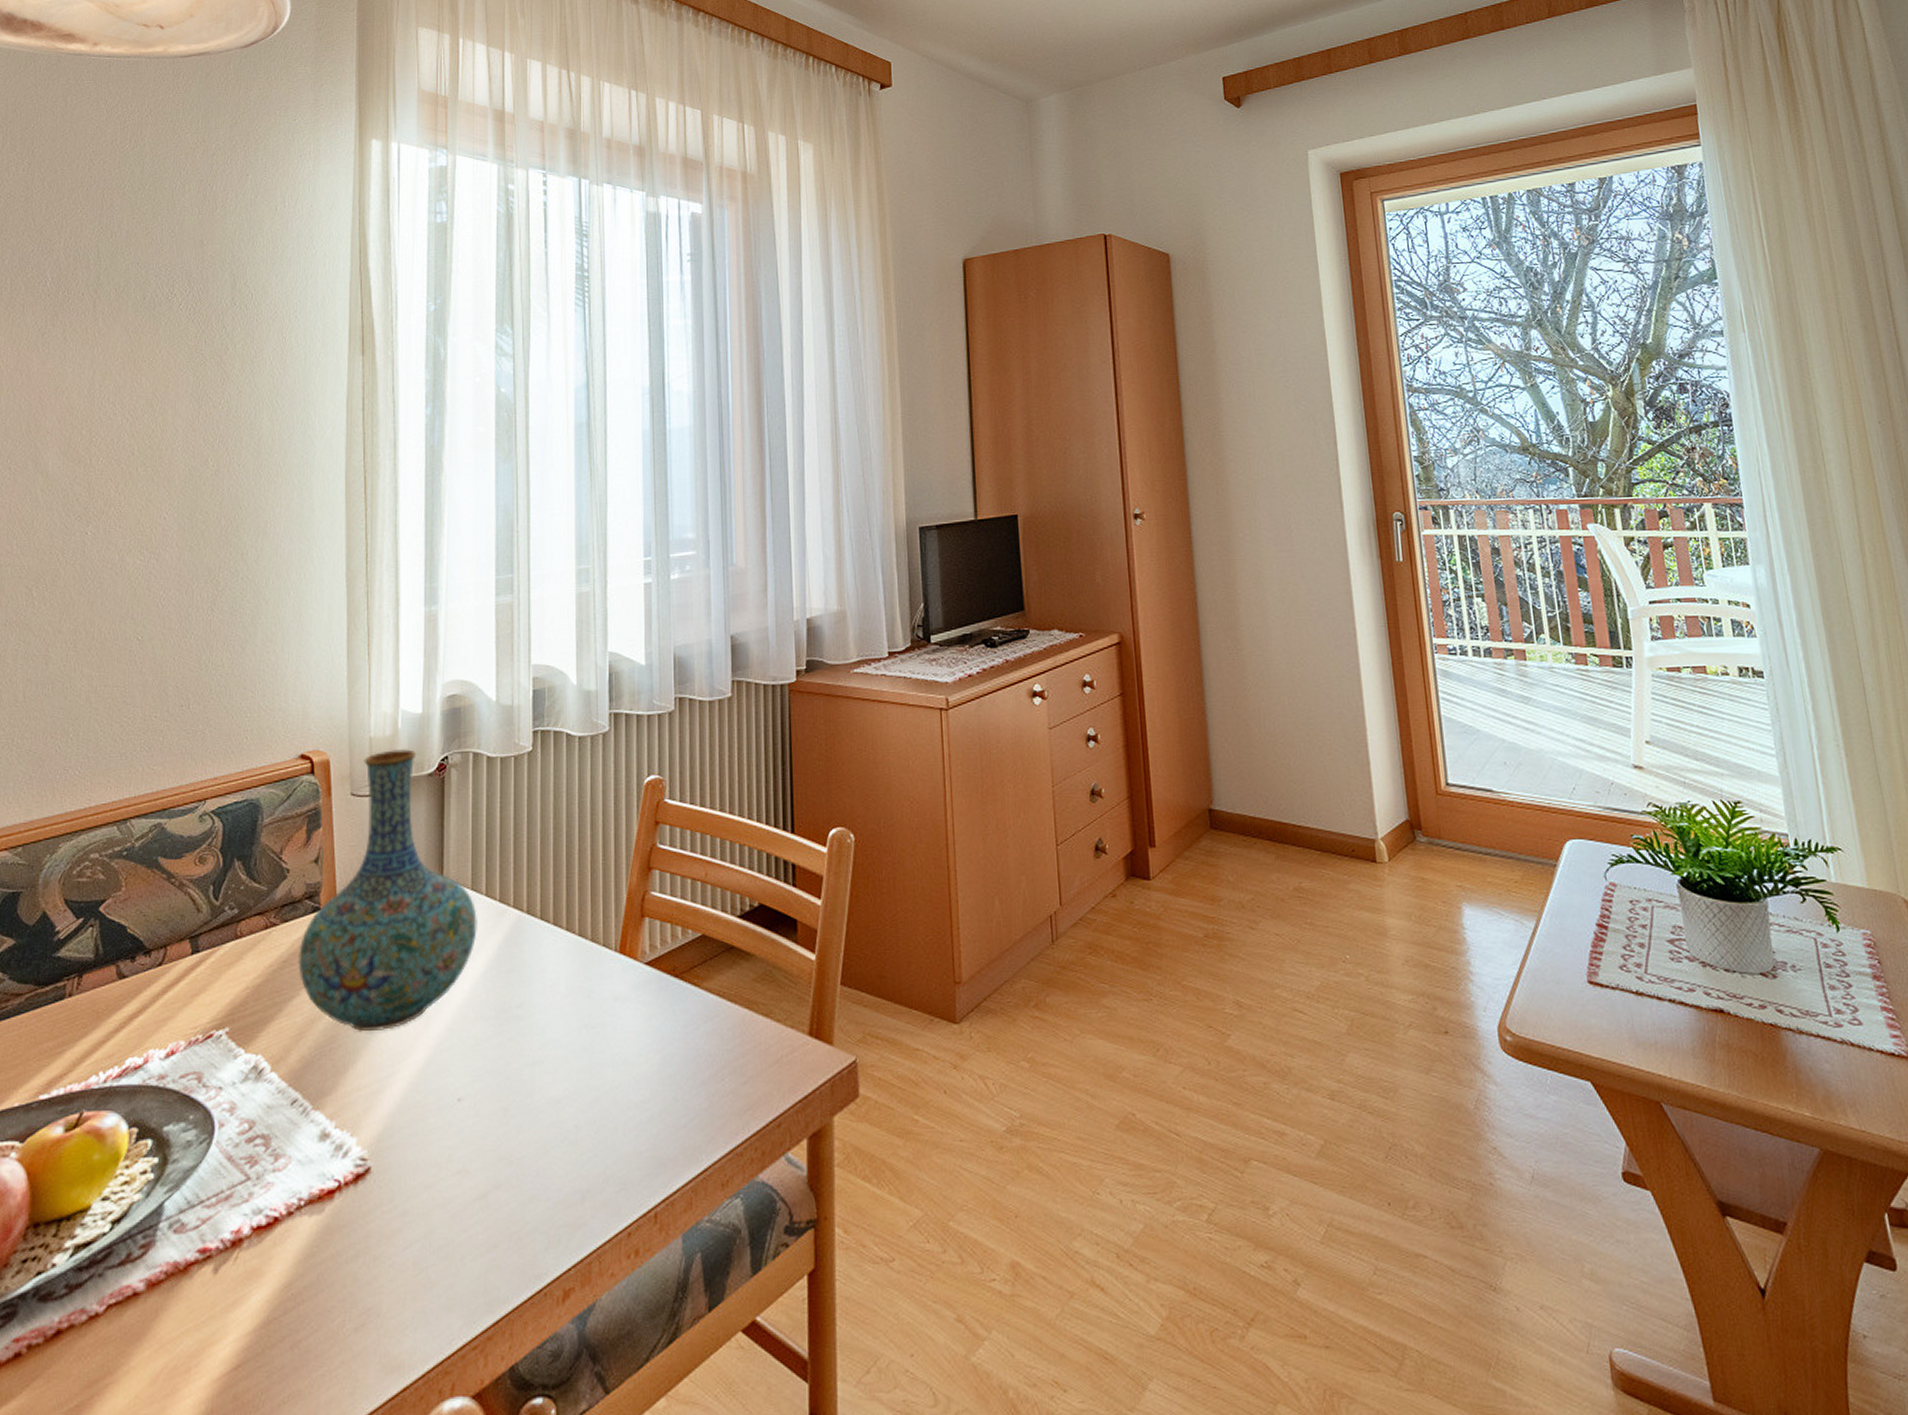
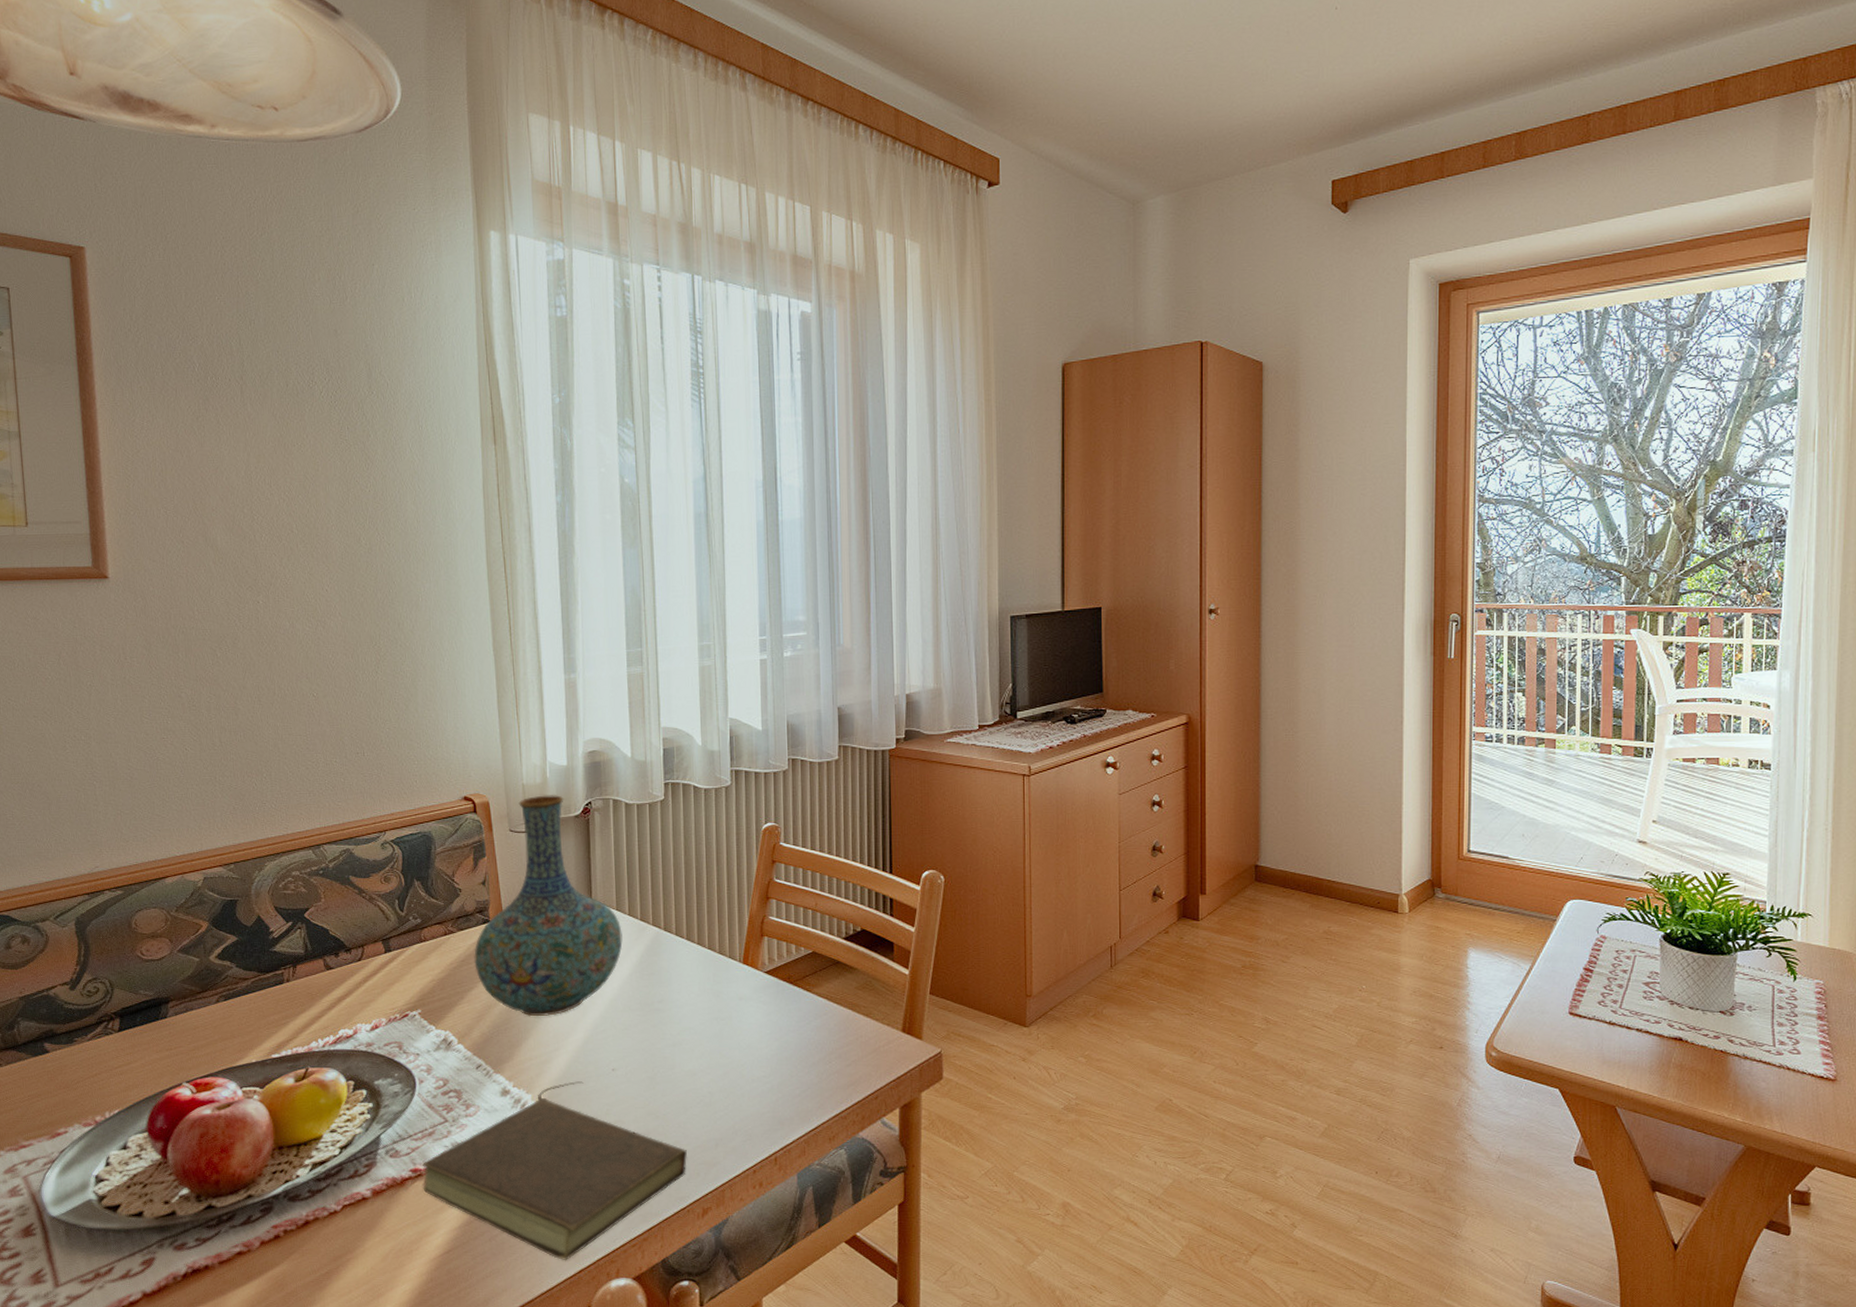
book: none [211,1117,546,1375] -> present [423,1081,687,1261]

